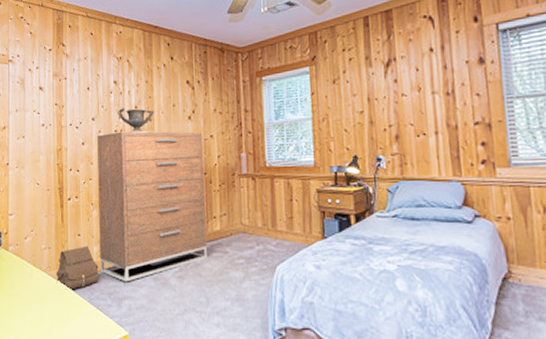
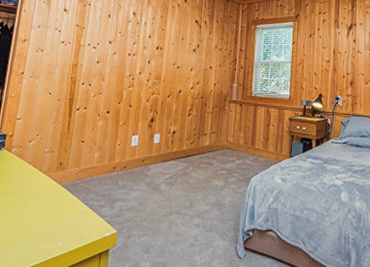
satchel: present [56,245,99,290] -> none [54,151,98,191]
dresser: present [97,131,207,282] -> none [98,55,204,186]
decorative urn: present [116,108,154,134] -> none [132,36,165,59]

